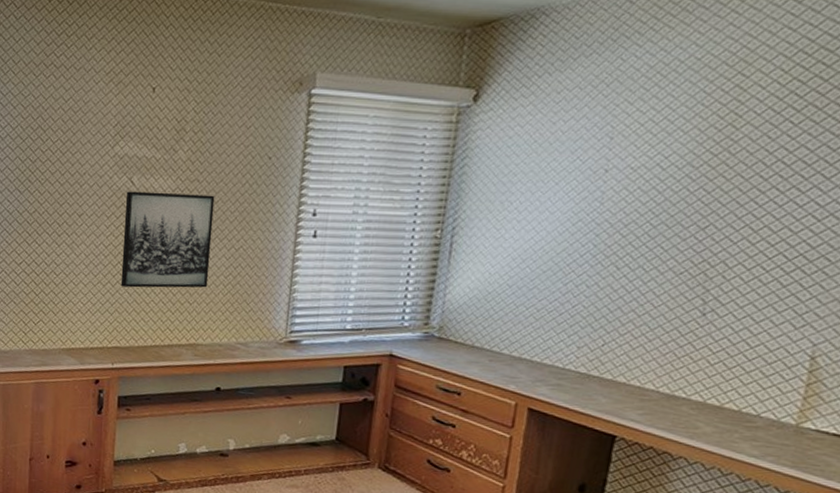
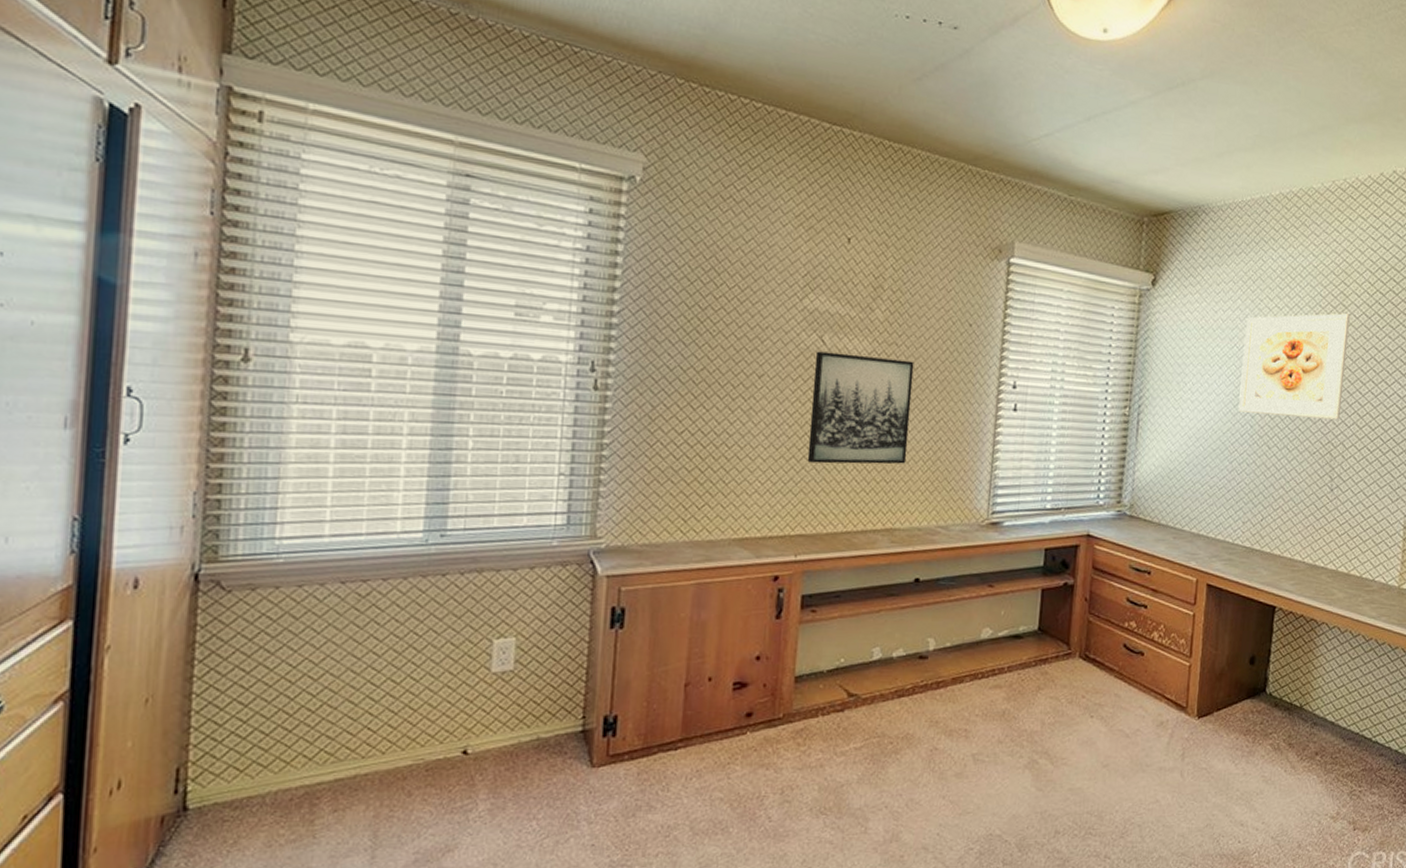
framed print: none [578,111,748,235] -> present [1238,313,1350,420]

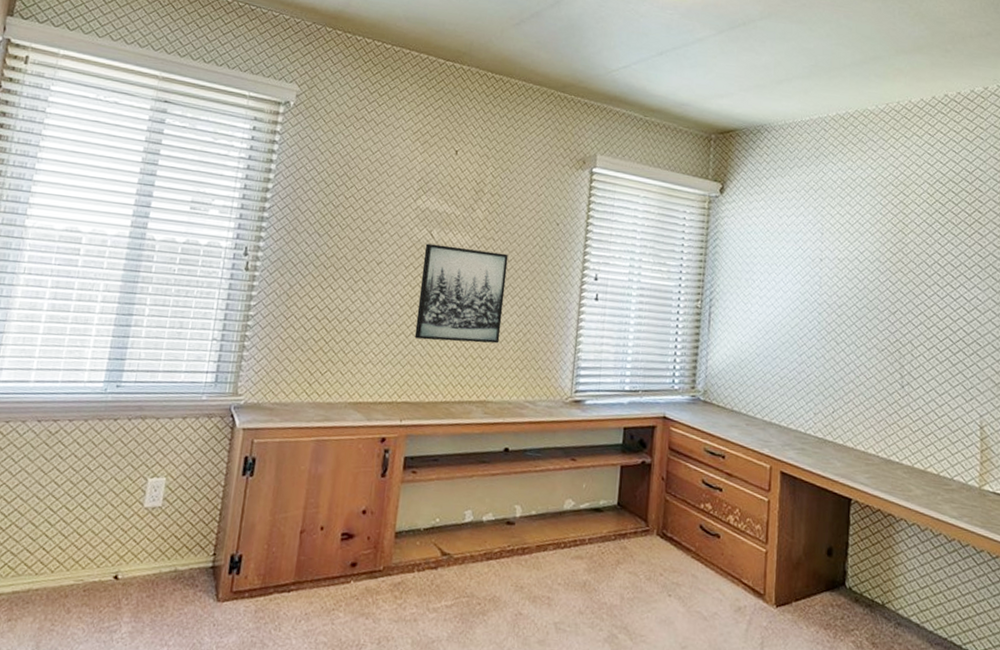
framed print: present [1238,313,1350,420] -> none [805,220,911,320]

